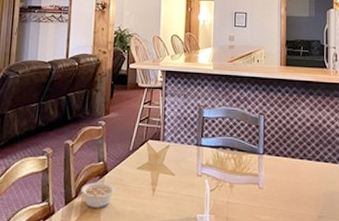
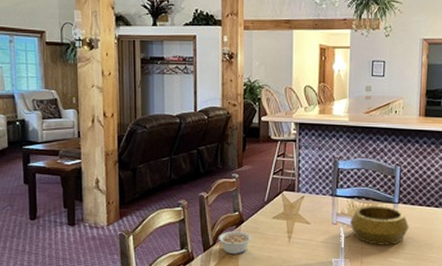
decorative bowl: none [215,156,274,200] -> present [350,206,409,245]

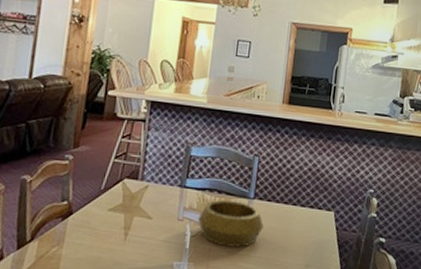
legume: present [218,231,252,255] -> none [37,224,81,254]

